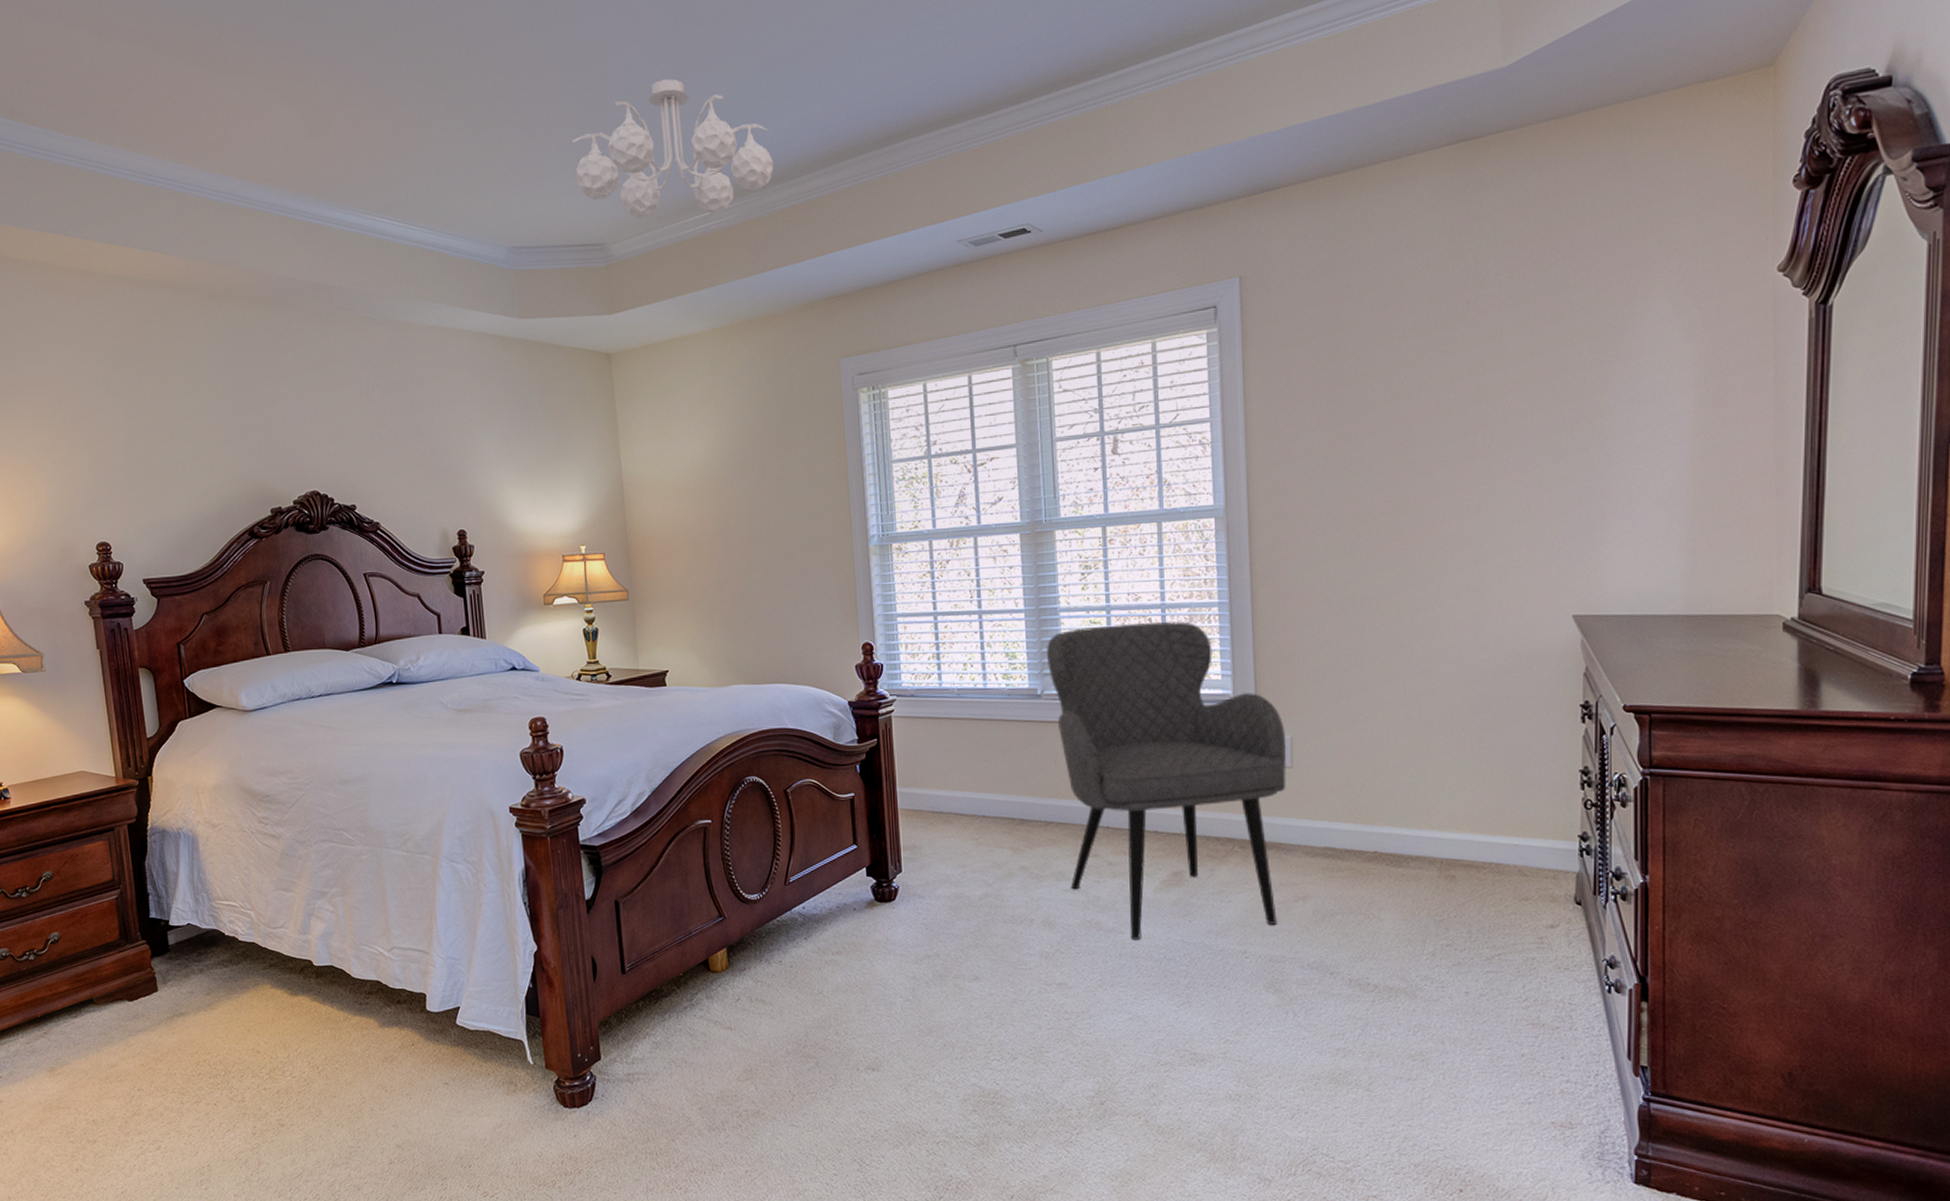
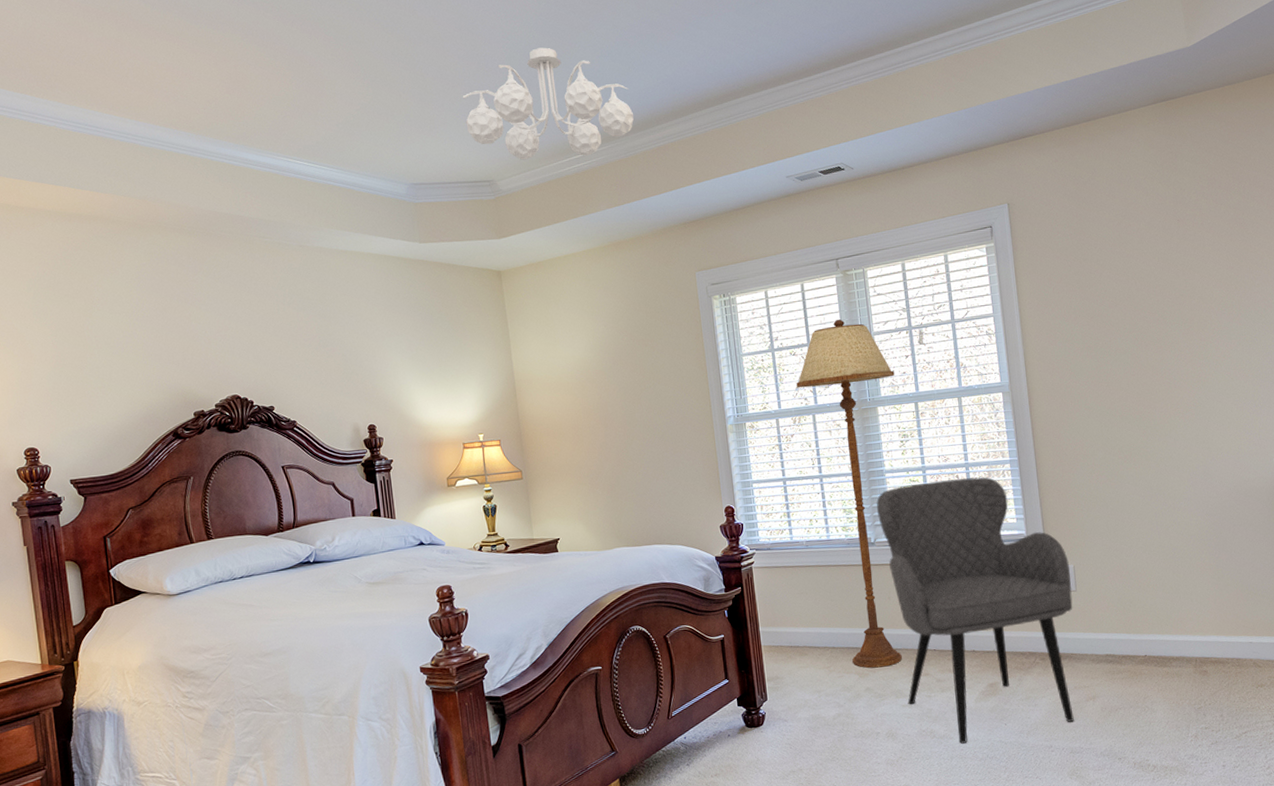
floor lamp: none [956,421,1079,844] -> present [796,319,902,668]

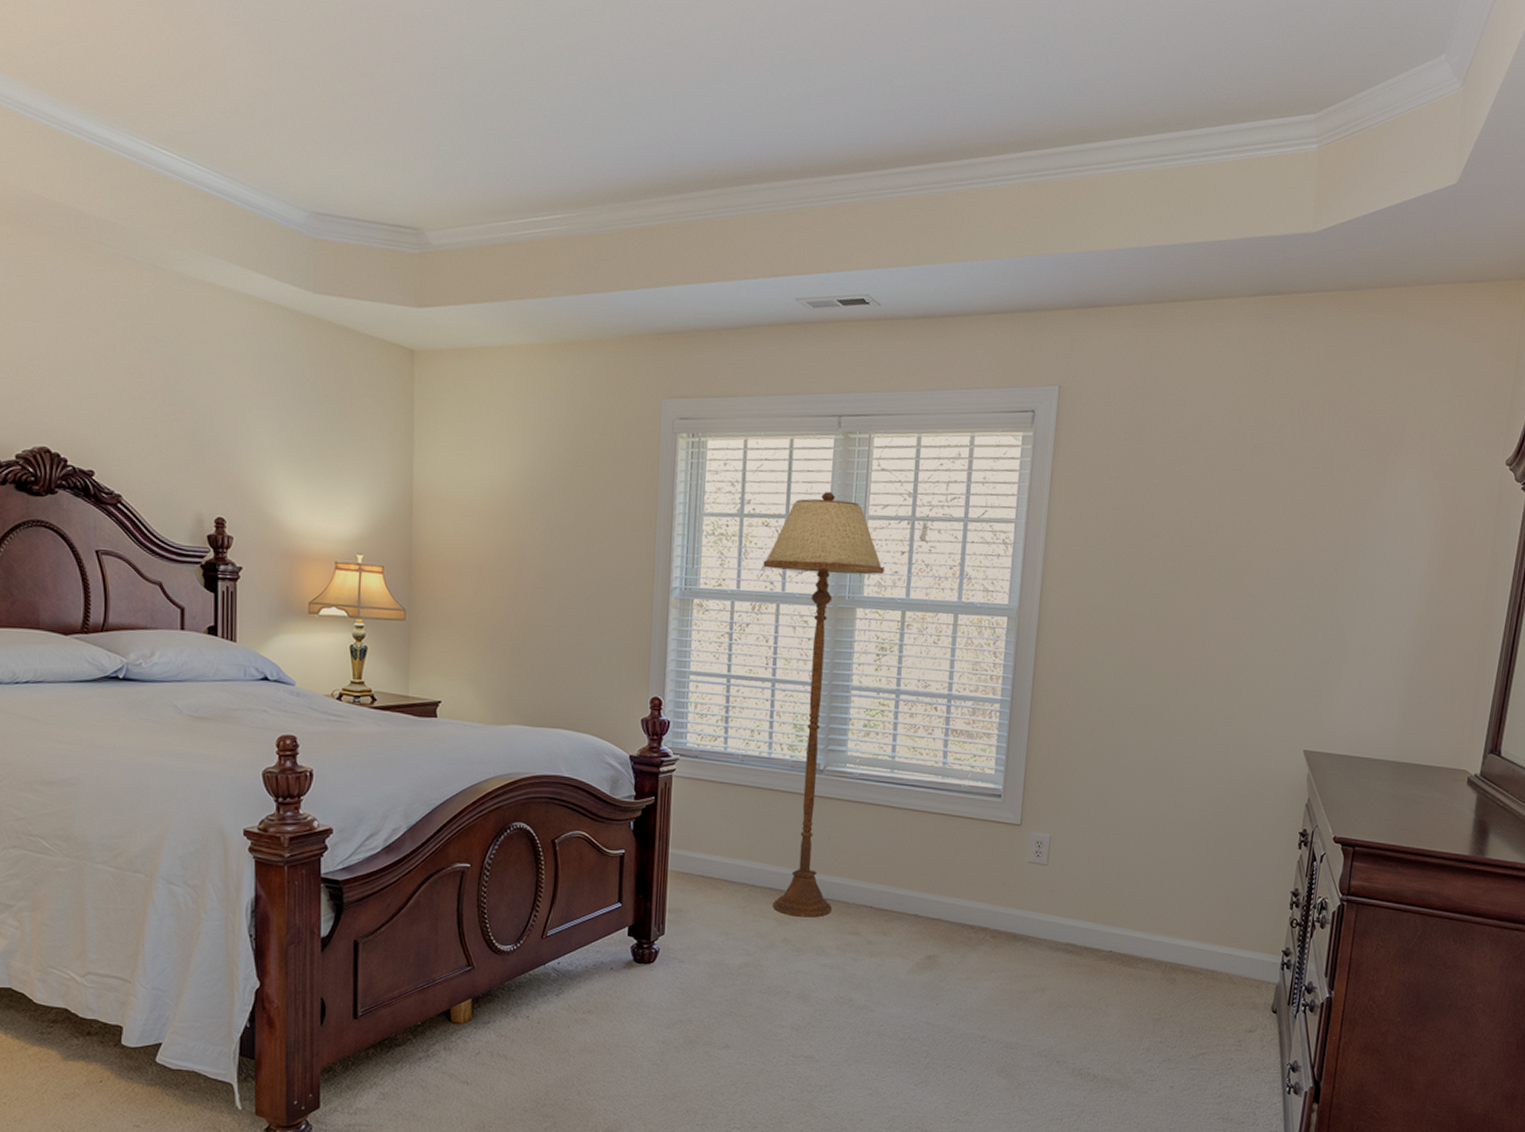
ceiling light fixture: present [462,47,634,160] -> none [396,62,616,221]
armchair: present [876,476,1074,744] -> none [828,708,1046,1019]

